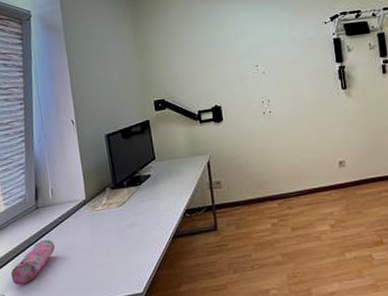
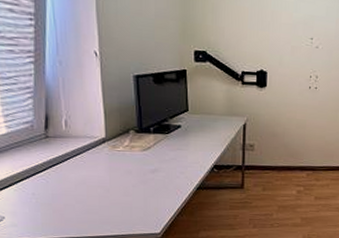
pencil case: present [11,240,56,285] -> none [12,170,67,210]

